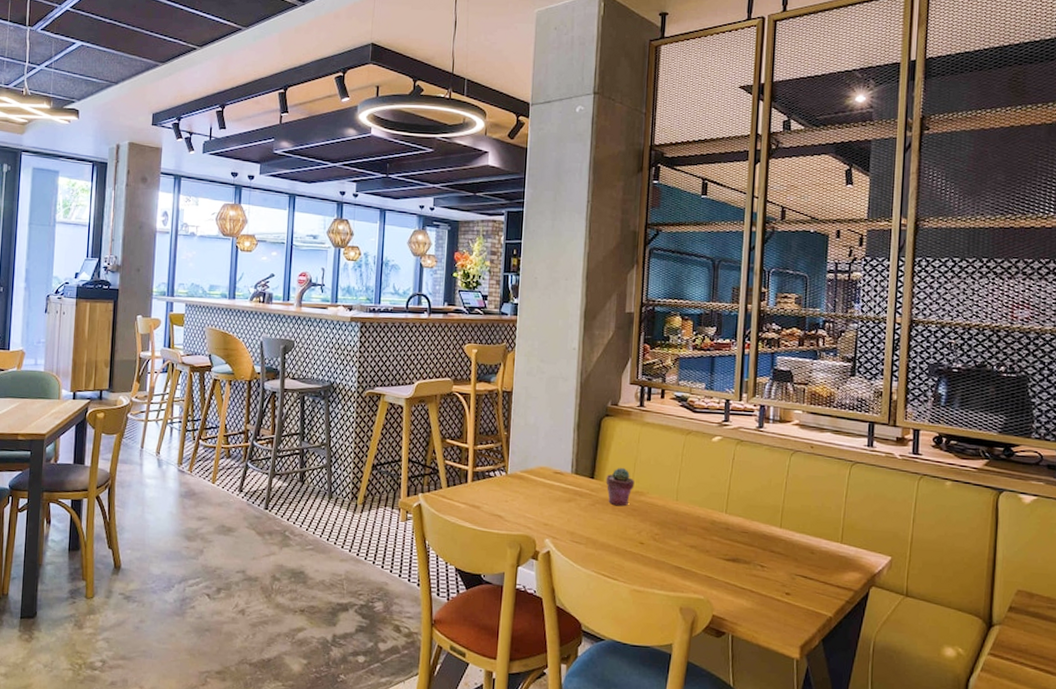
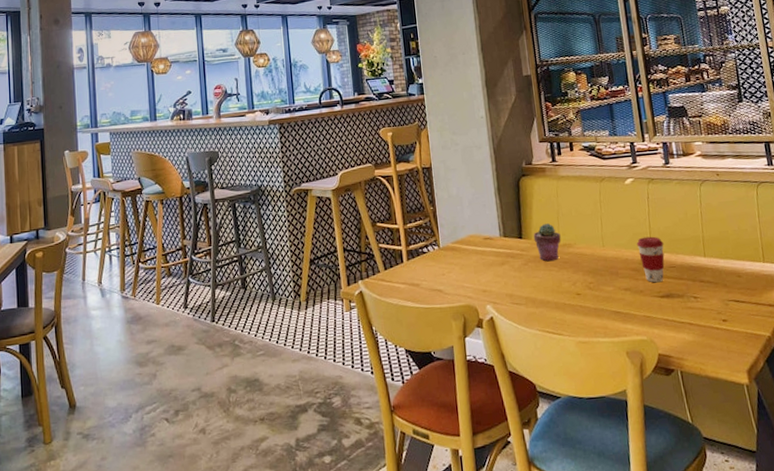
coffee cup: none [711,497,741,546] -> present [636,236,665,283]

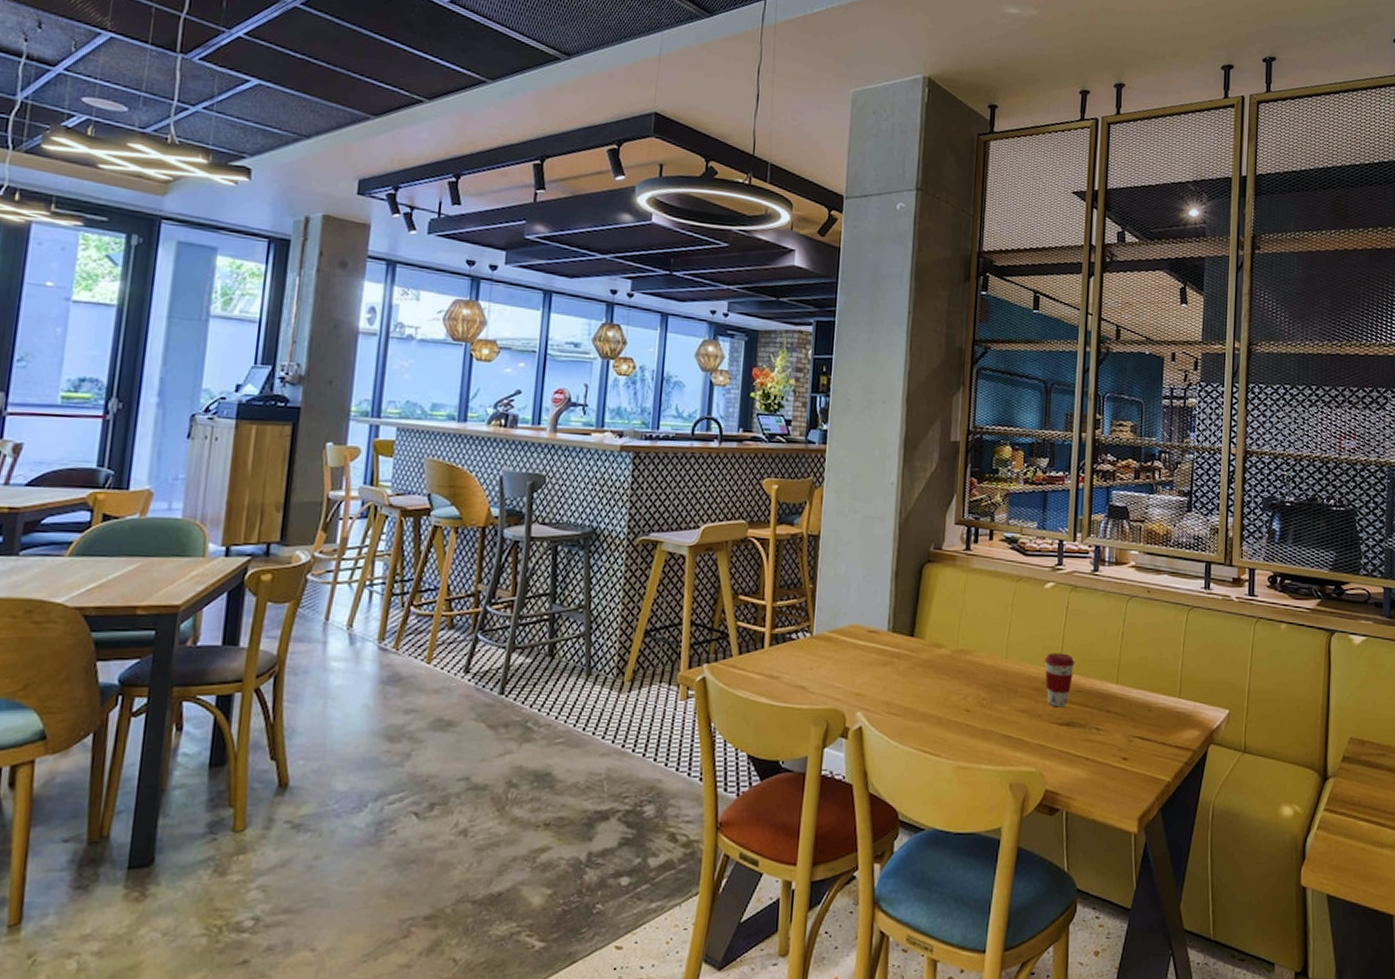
potted succulent: present [533,224,561,262] -> none [927,623,960,668]

